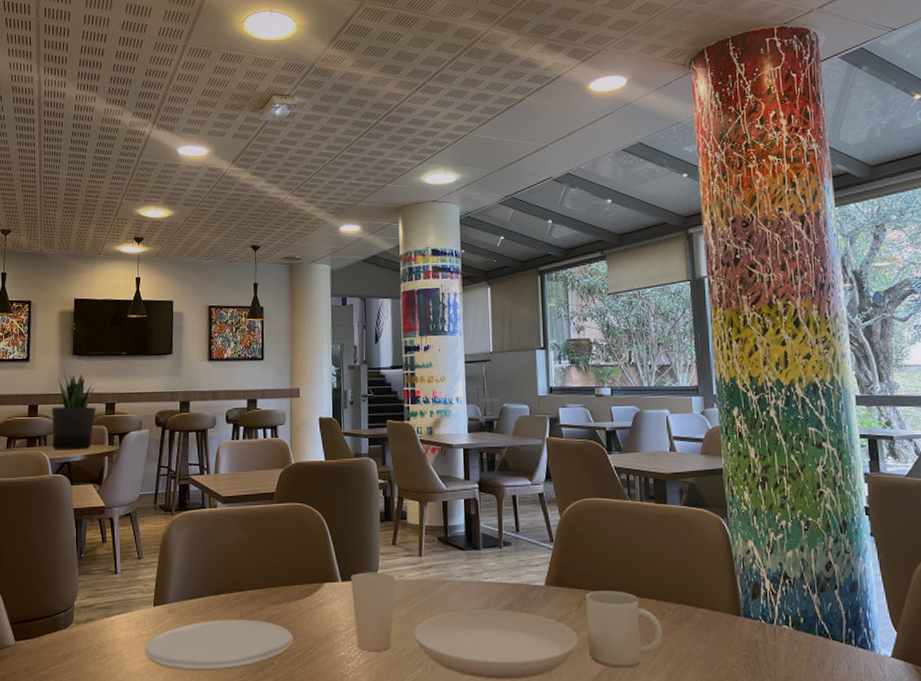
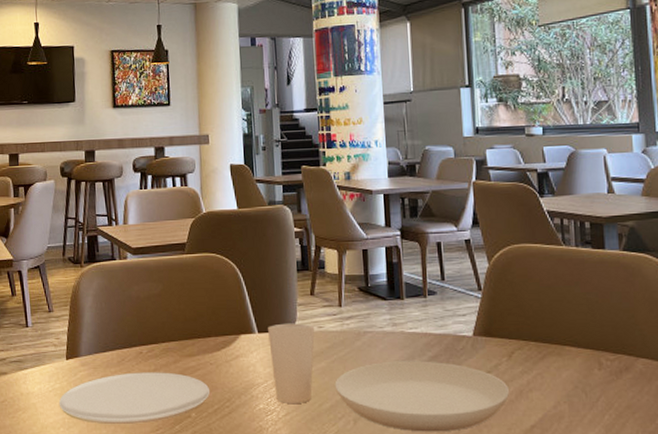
mug: present [585,591,664,668] -> none [516,340,602,420]

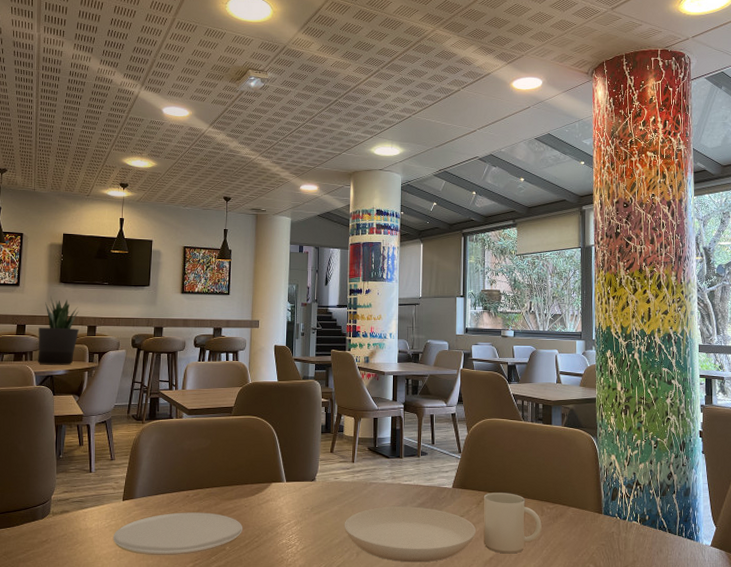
cup: present [268,323,315,403] -> none [294,474,331,539]
mug: none [516,340,602,420] -> present [483,493,543,554]

